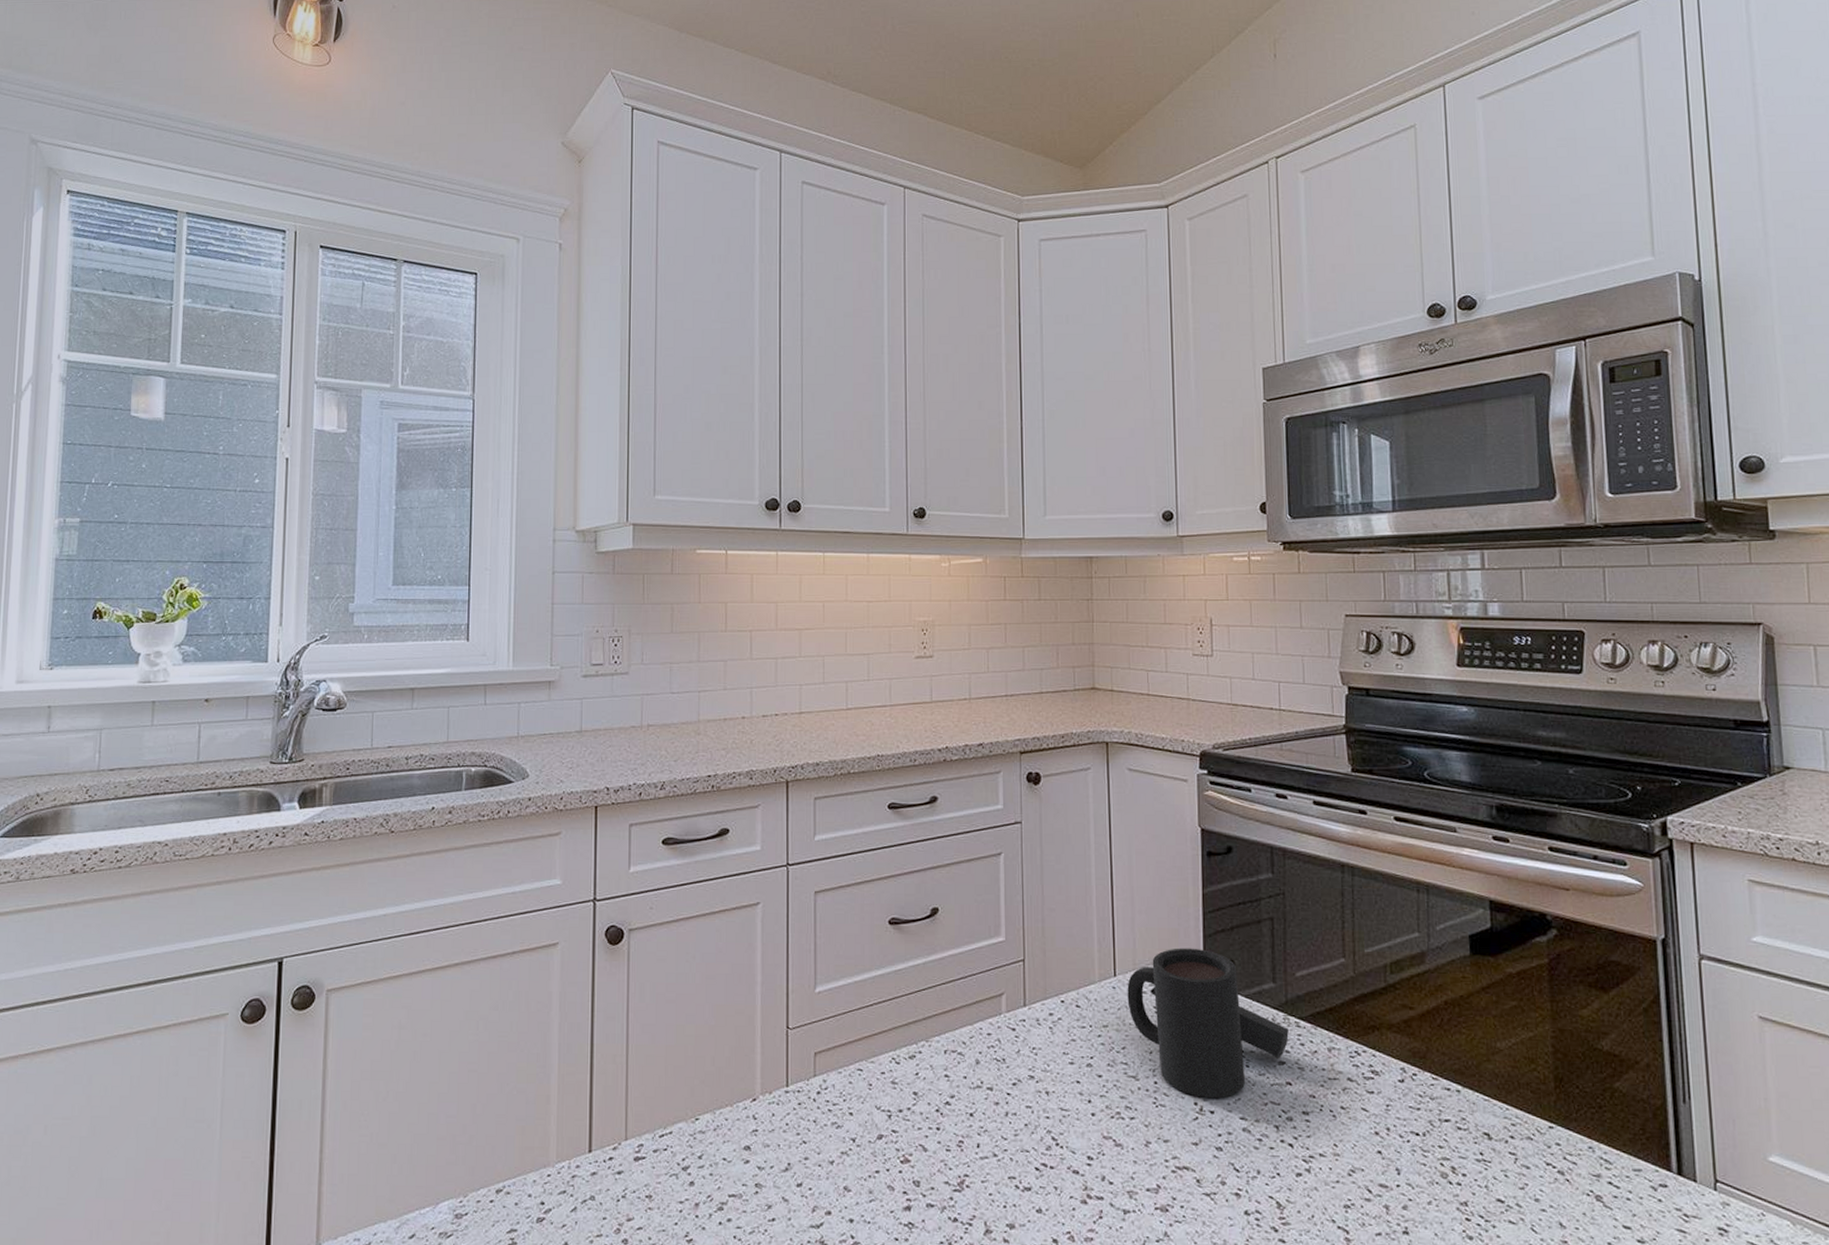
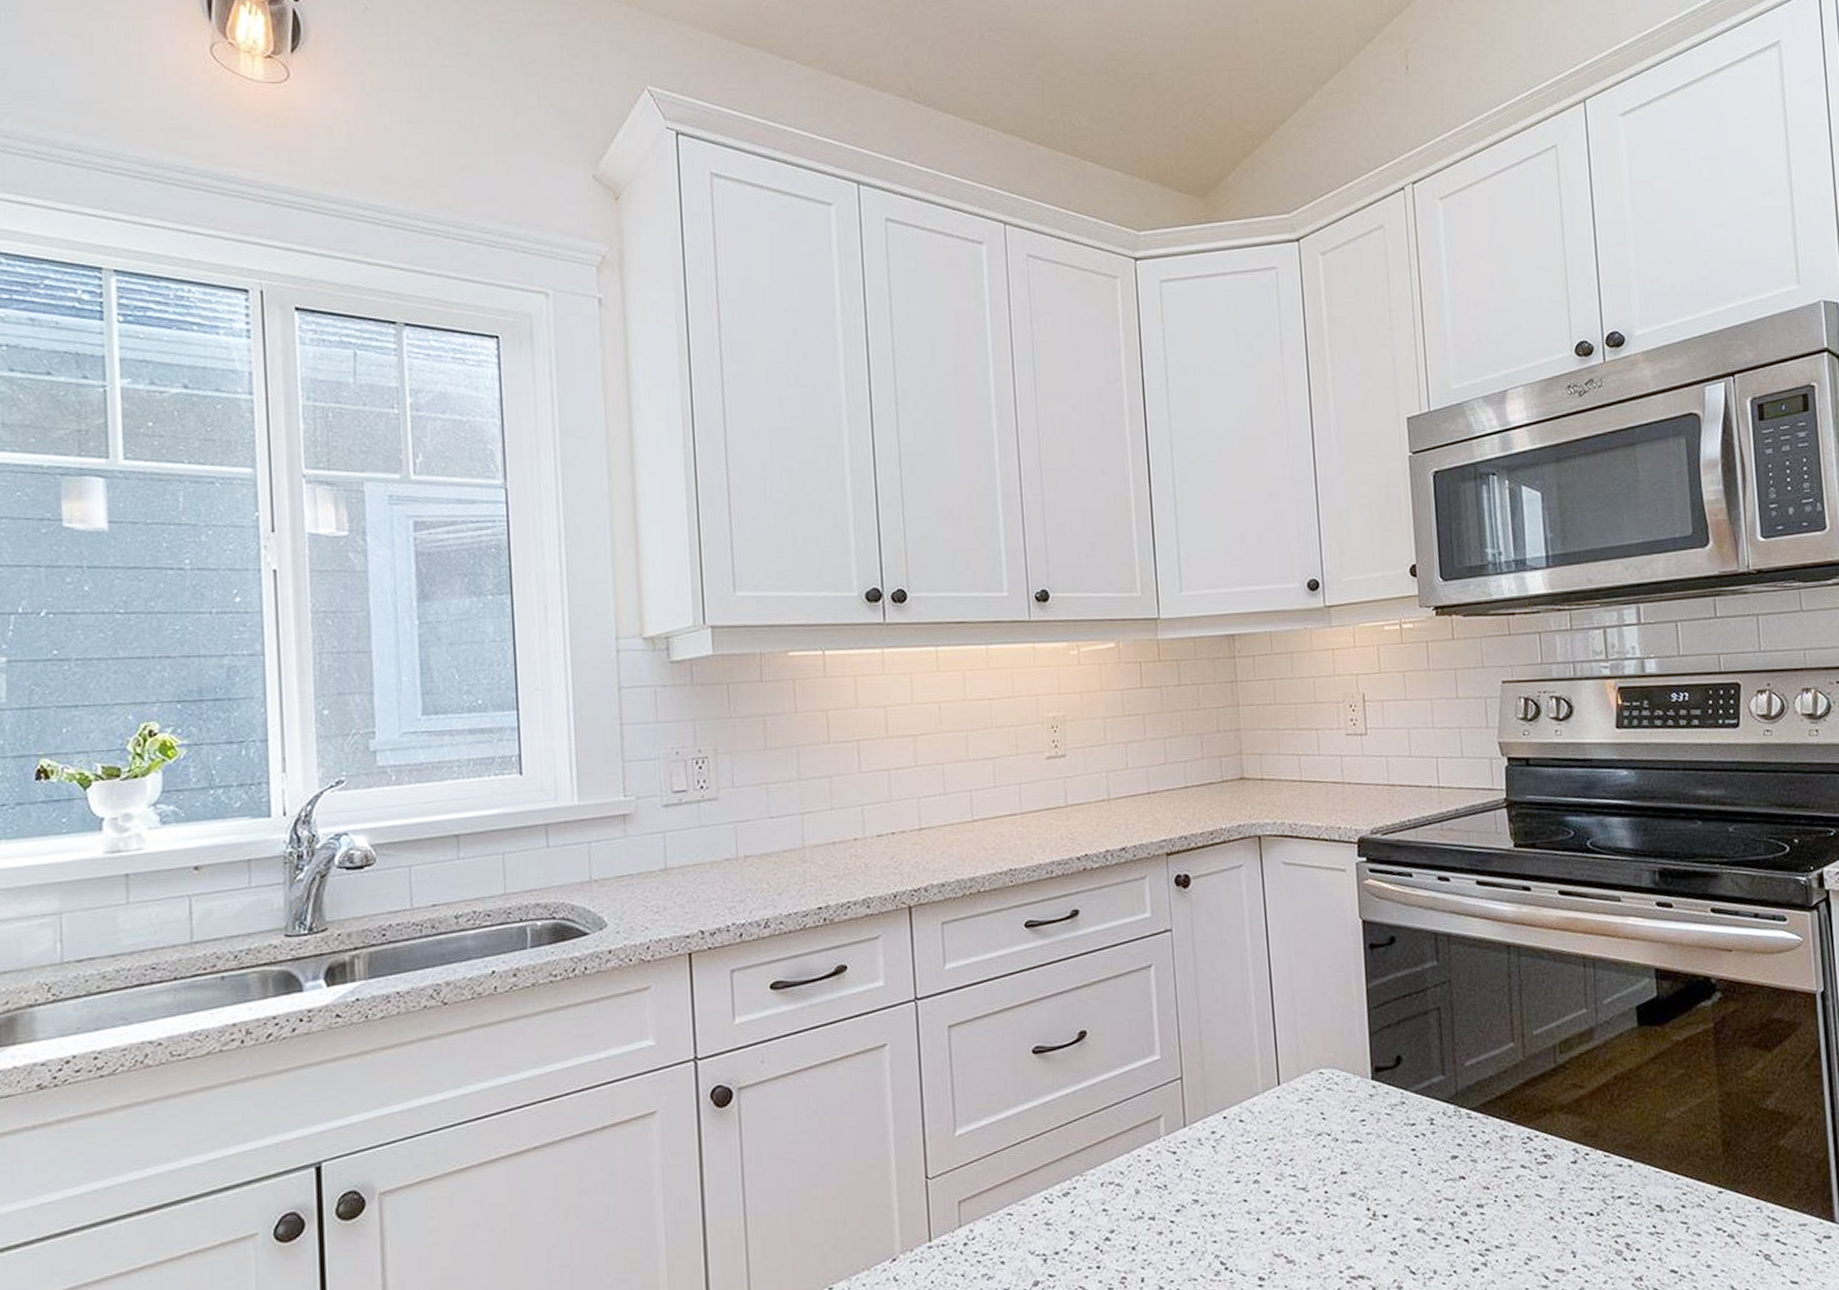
coffee mug: present [1127,948,1289,1098] -> none [1292,1047,1461,1202]

